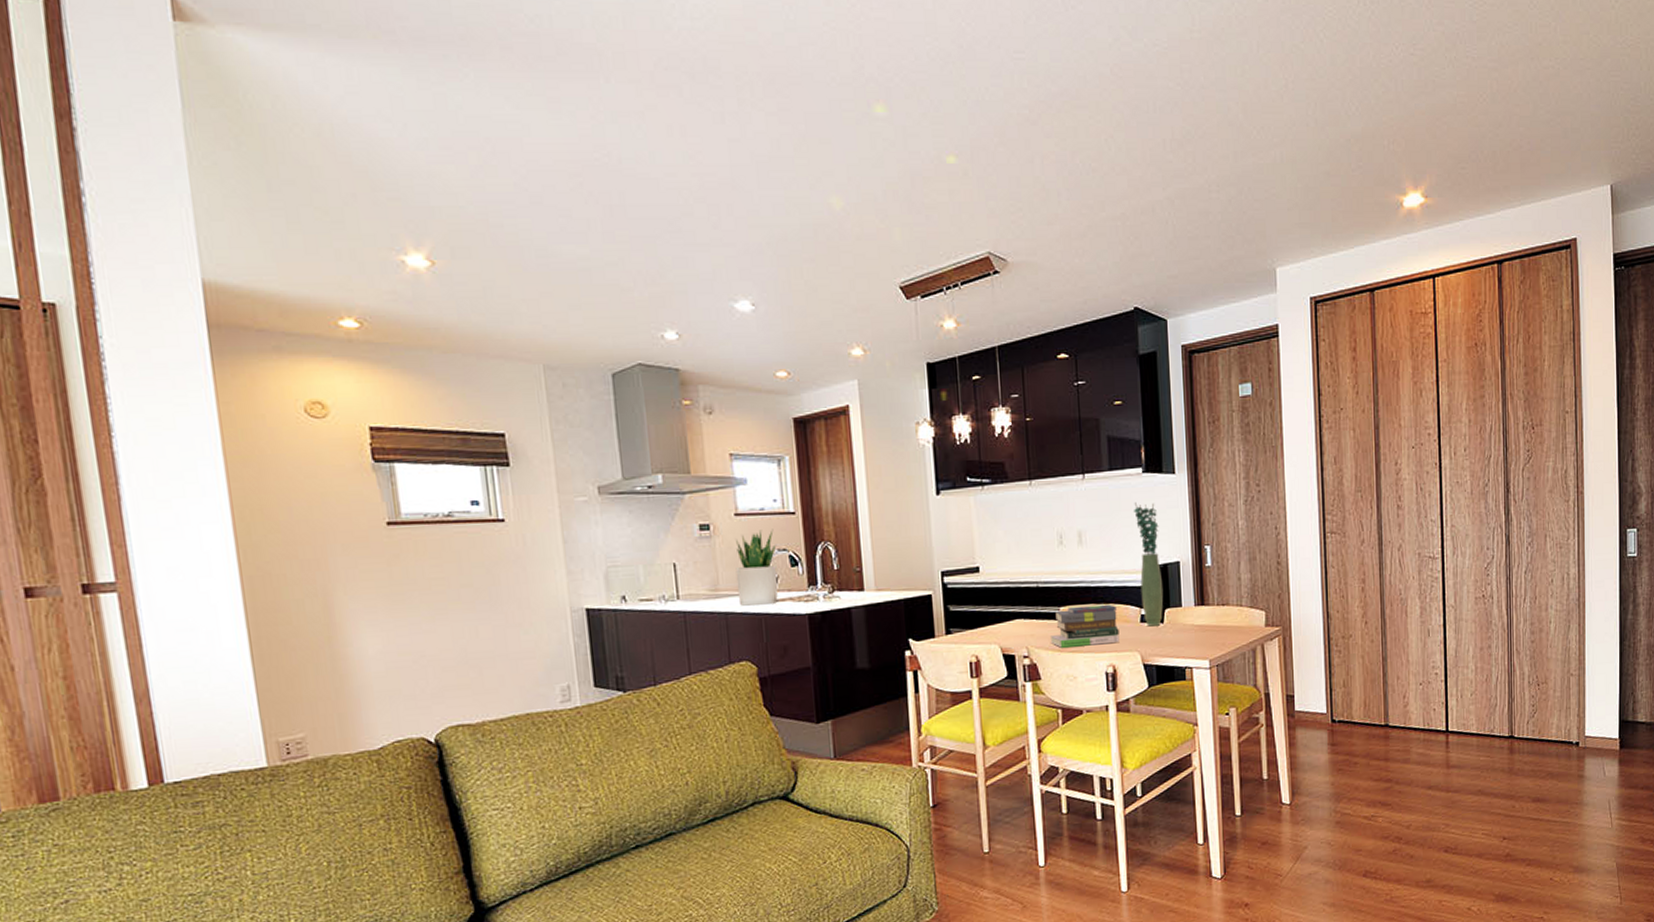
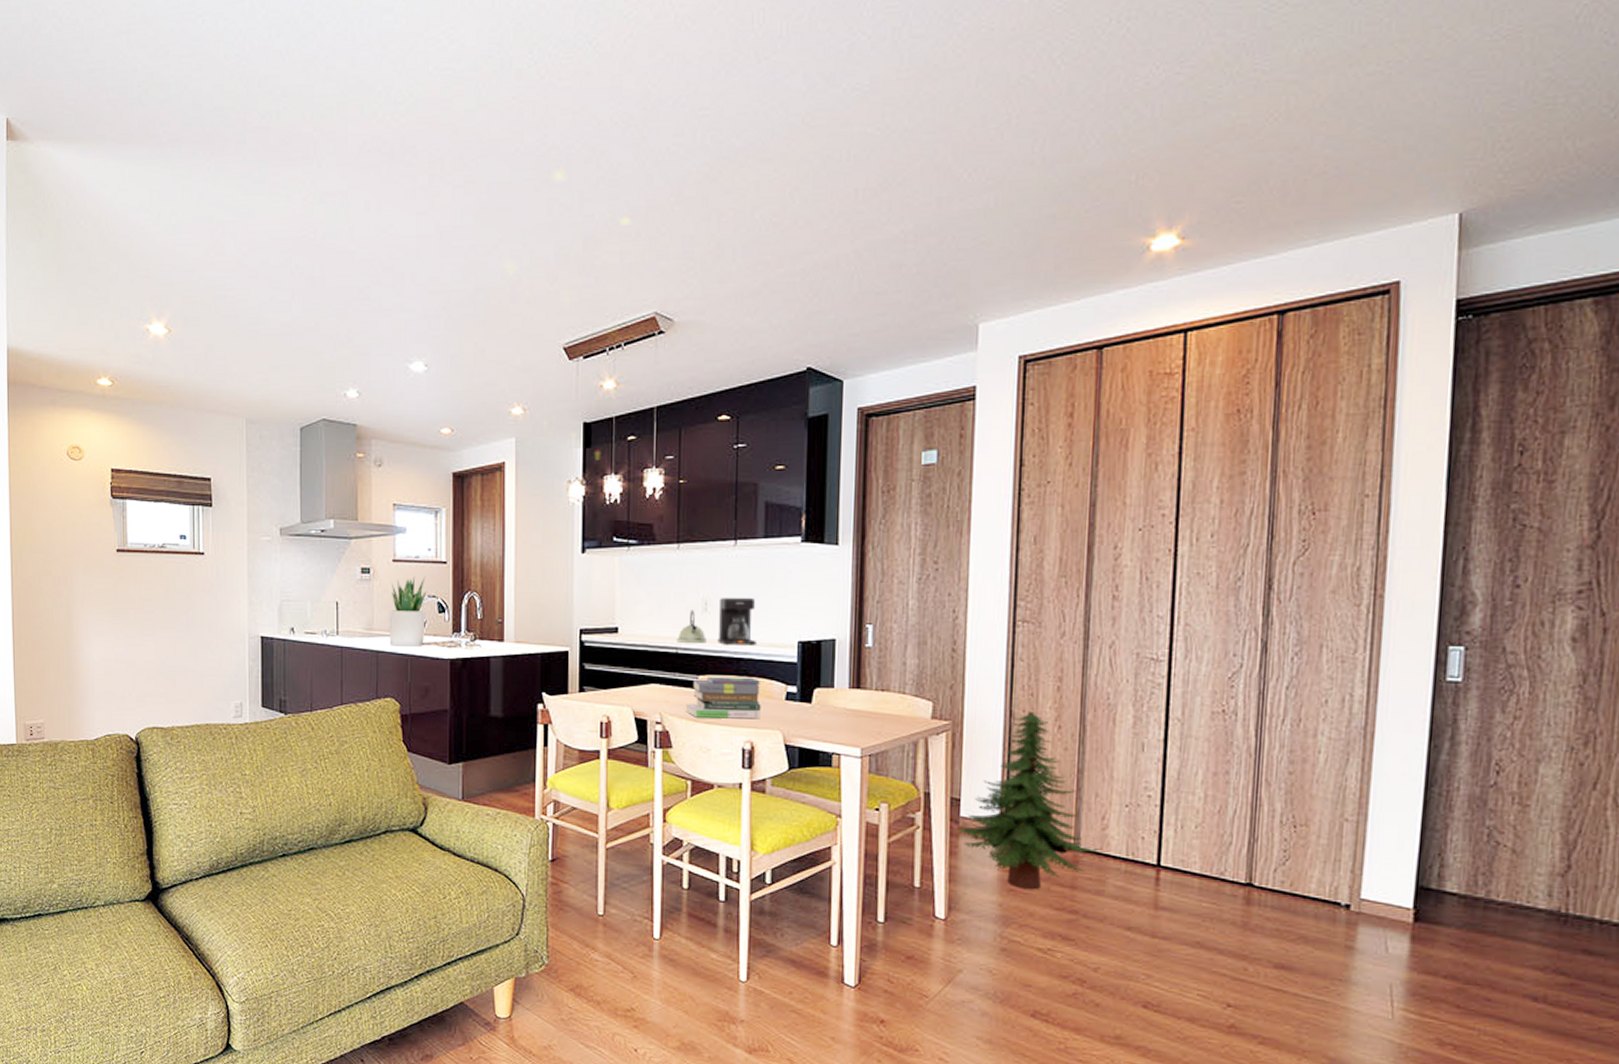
kettle: none [1037,544,1065,577] -> present [677,610,707,643]
coffee maker: none [1074,529,1110,577] -> present [717,598,756,647]
vase: present [1134,502,1164,627] -> none [788,573,815,706]
tree: none [1294,612,1404,767] -> present [958,712,1100,890]

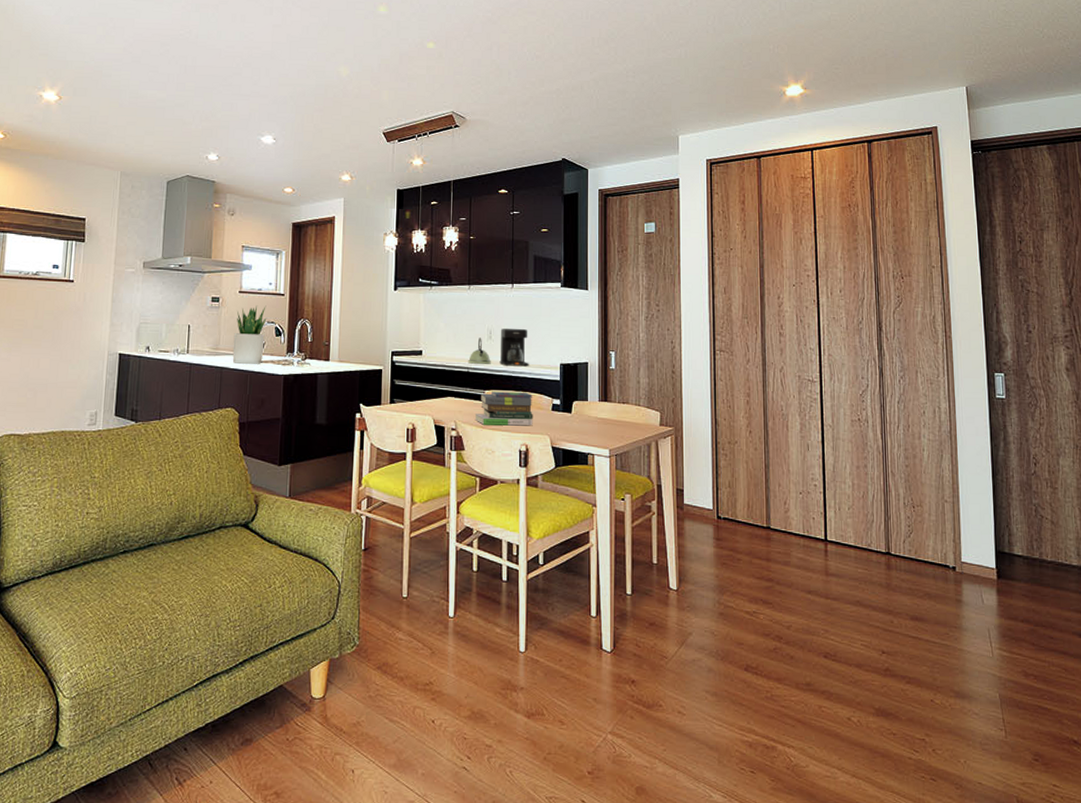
tree: present [958,712,1100,890] -> none [683,420,785,563]

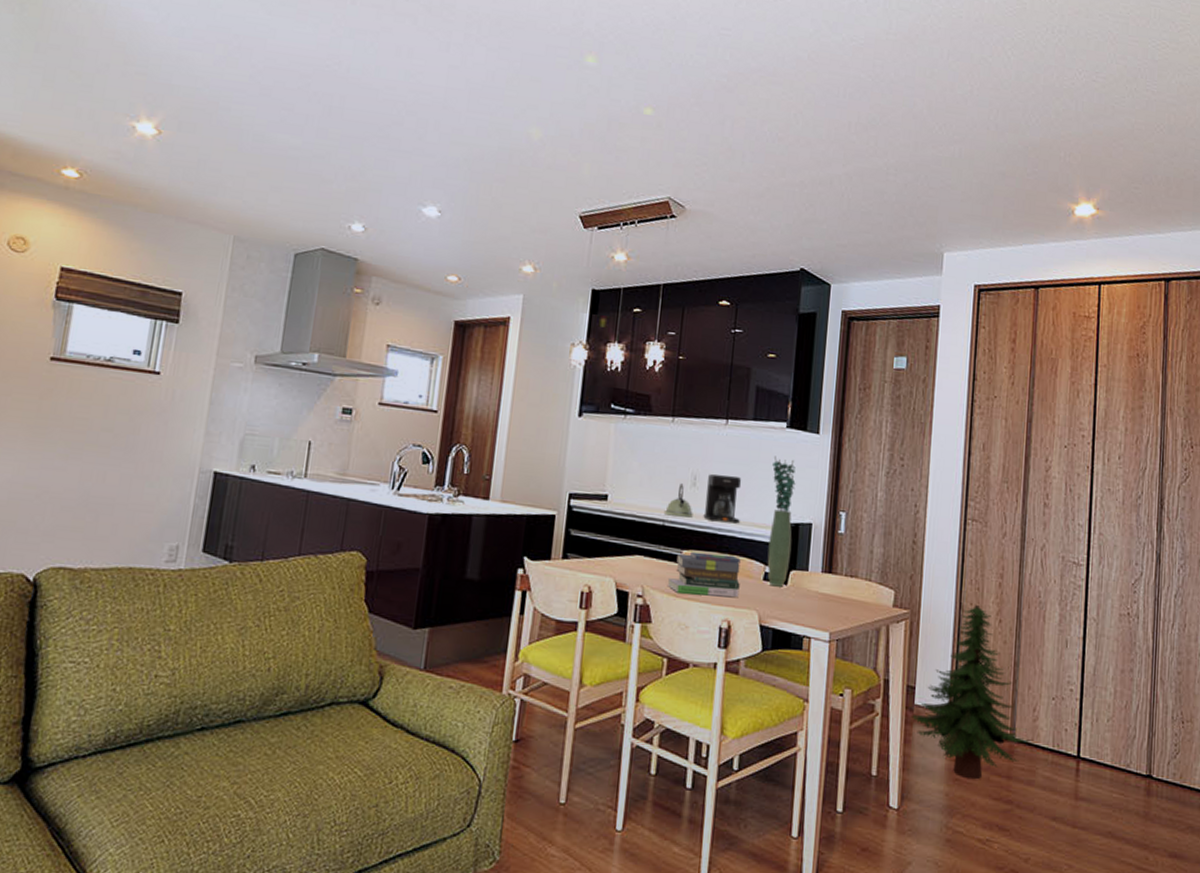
planter: present [232,305,267,365] -> none [363,422,413,499]
vase: none [552,310,573,415] -> present [767,456,796,587]
tree: none [683,420,785,563] -> present [912,605,1032,780]

